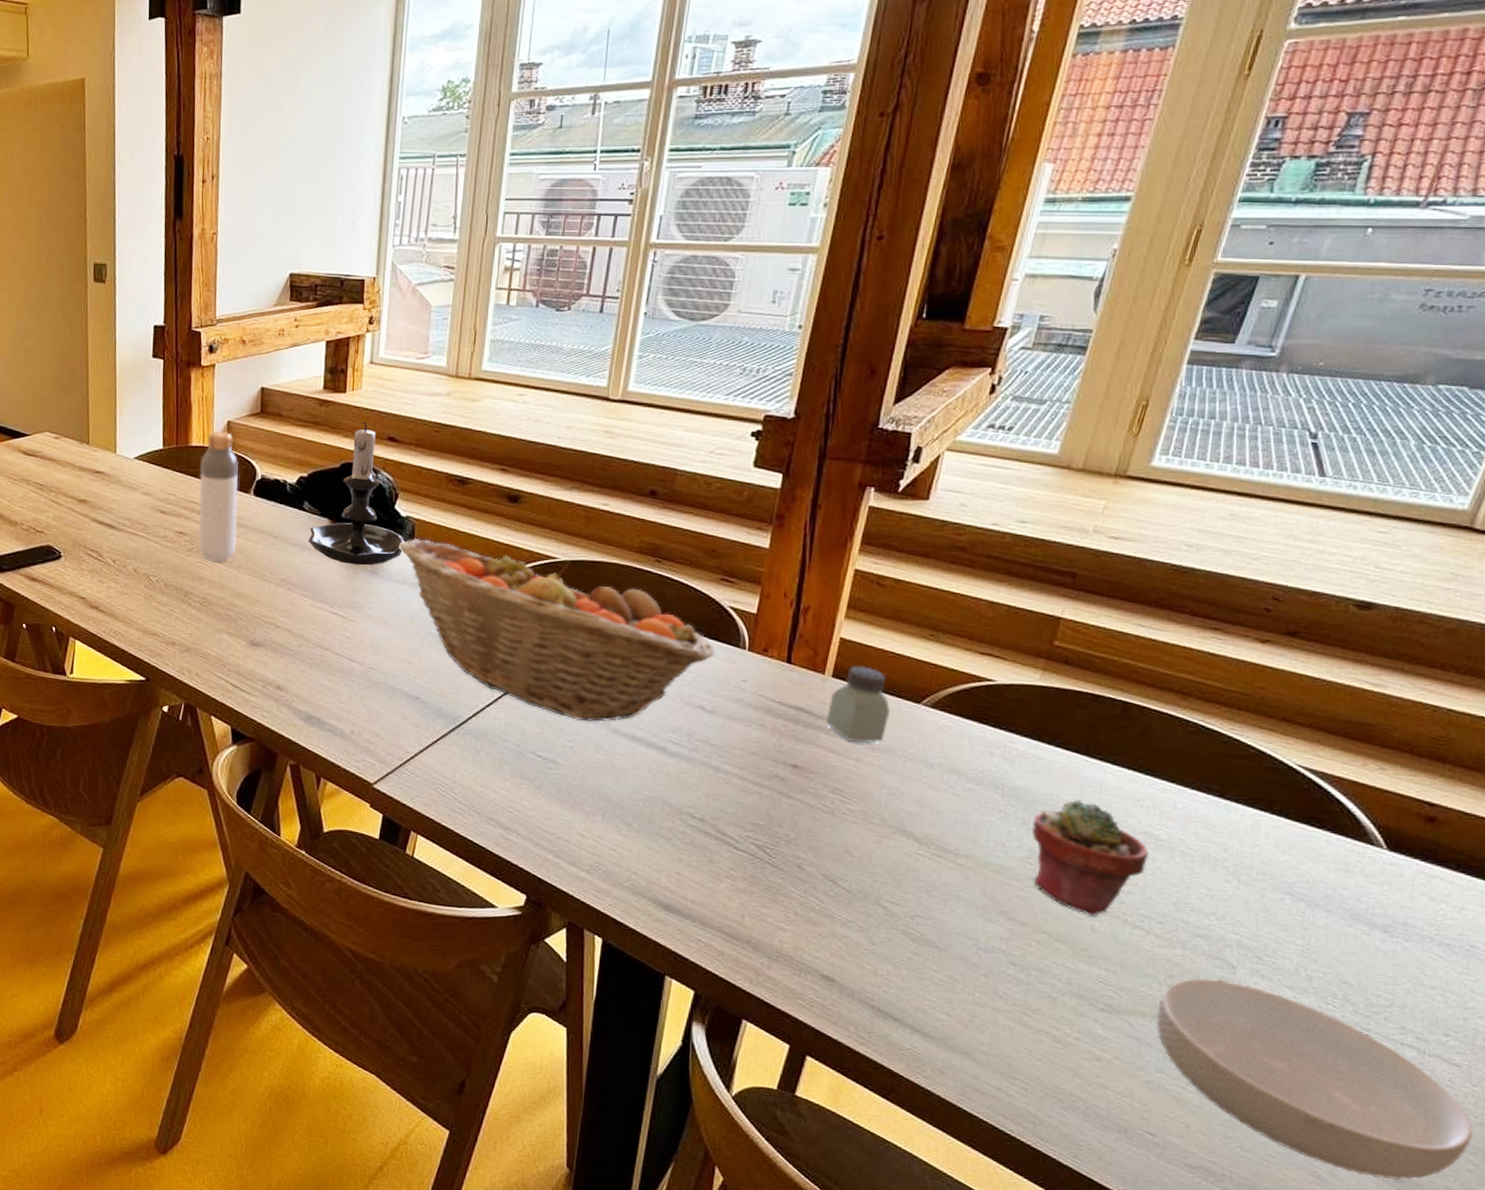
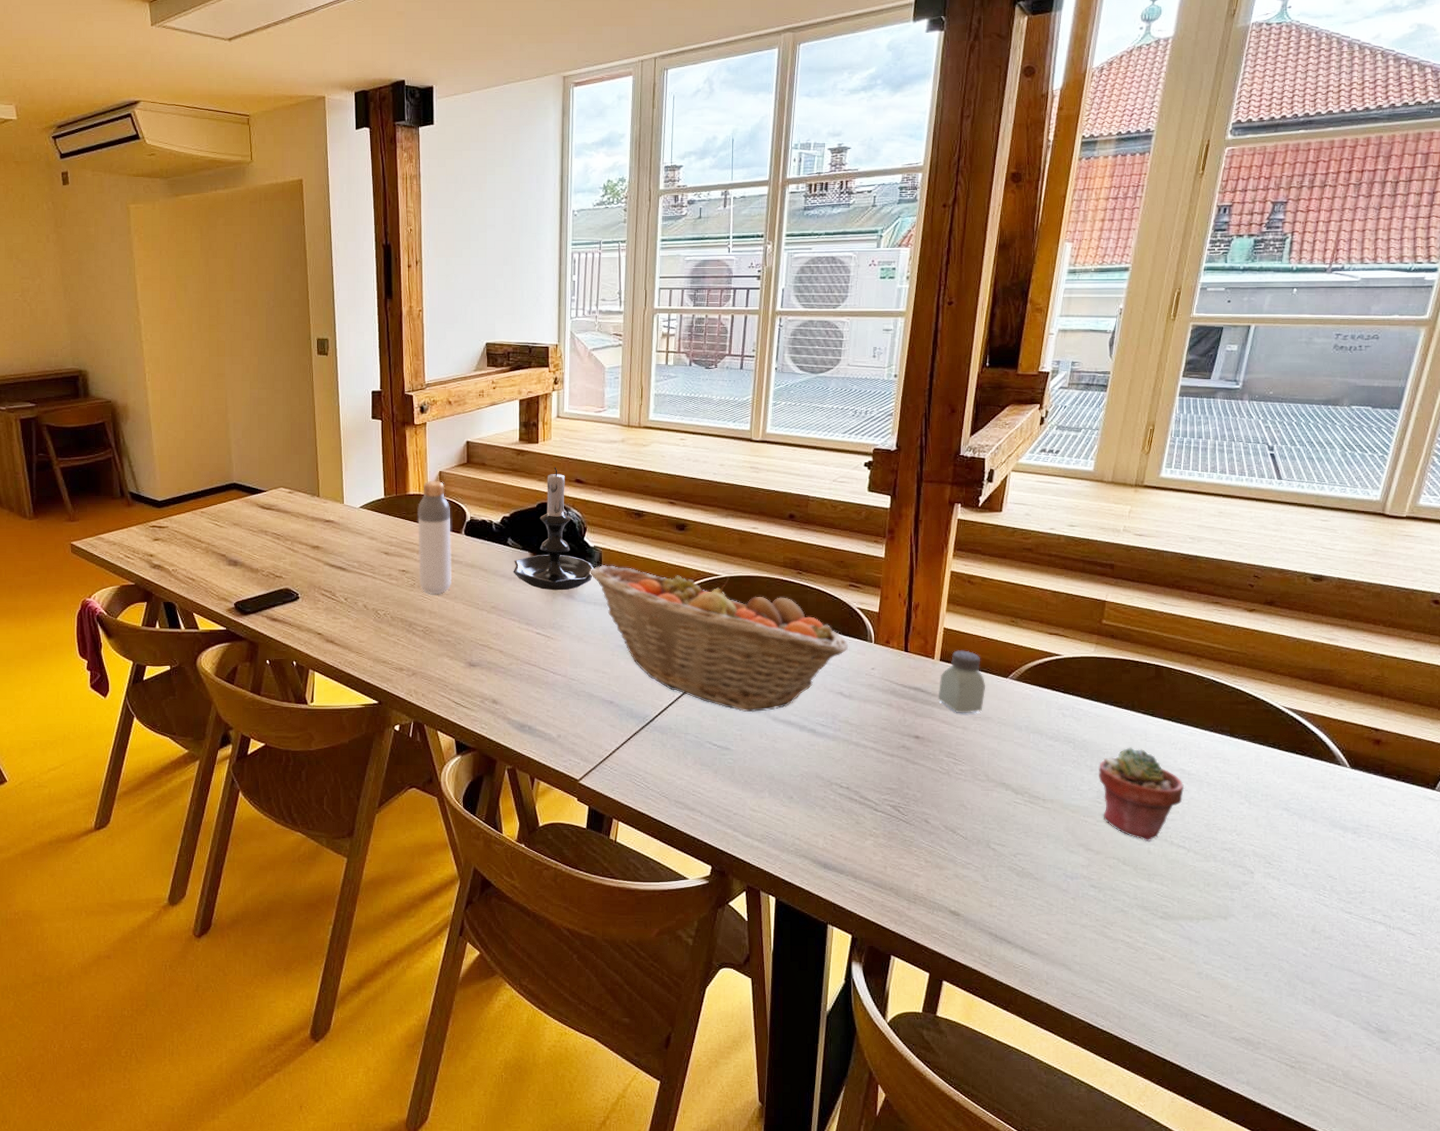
cereal bowl: present [1156,978,1474,1180] -> none [1201,884,1429,1031]

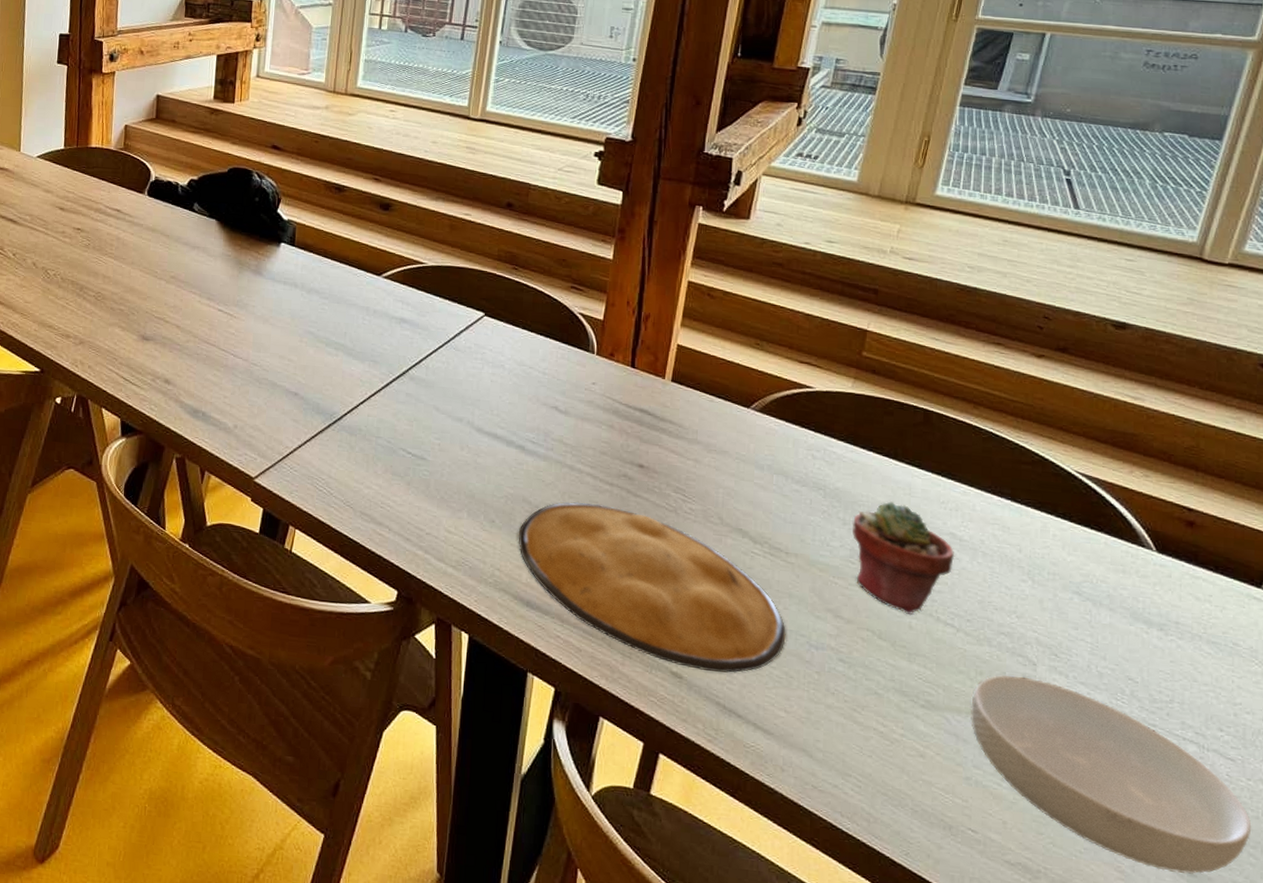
bottle: present [418,480,451,595] -> none [95,134,134,258]
candle holder: present [513,467,595,591] -> none [197,130,287,266]
fruit basket: present [590,565,849,713] -> none [281,241,567,420]
plate: none [814,773,1046,908] -> present [518,502,786,673]
saltshaker: present [938,650,986,713] -> none [667,371,724,445]
cereal bowl: none [1201,884,1429,1031] -> present [971,675,1252,874]

